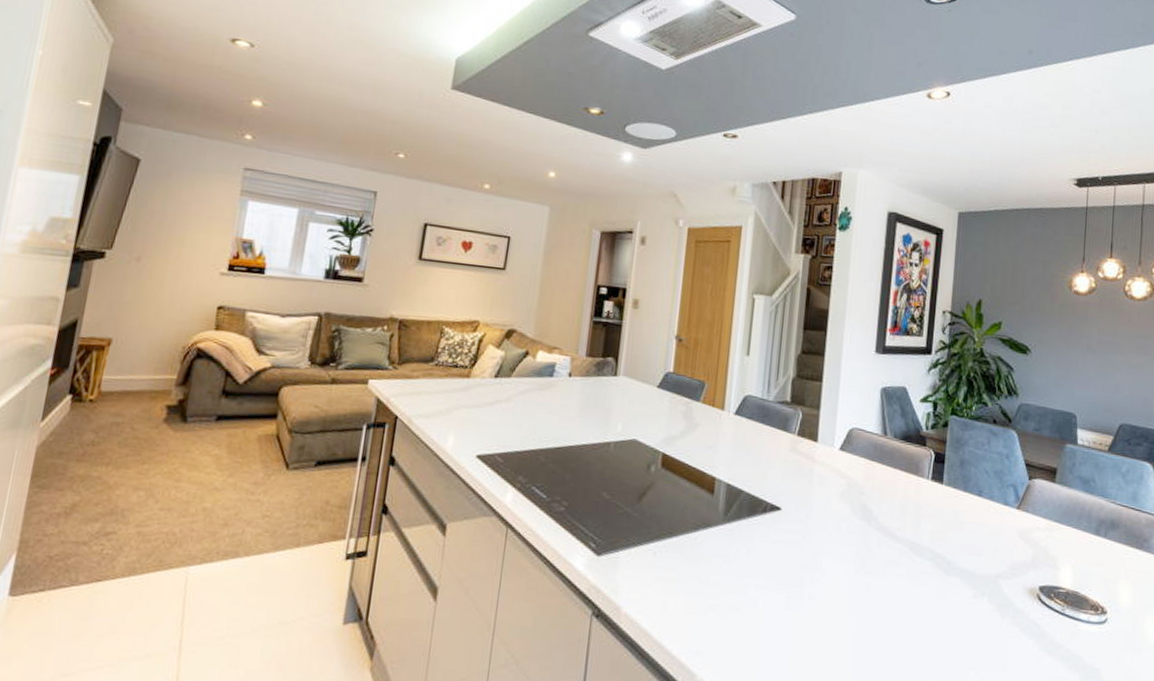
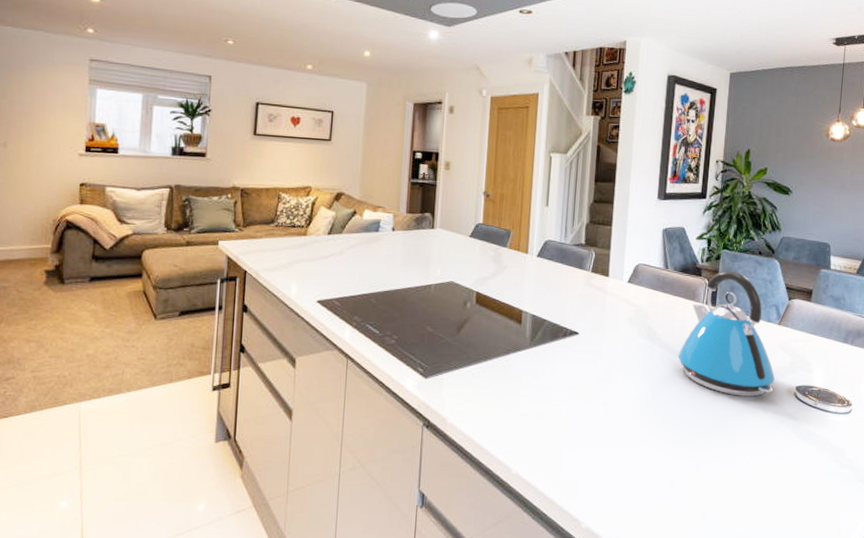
kettle: none [898,440,1015,597] -> present [678,270,776,397]

